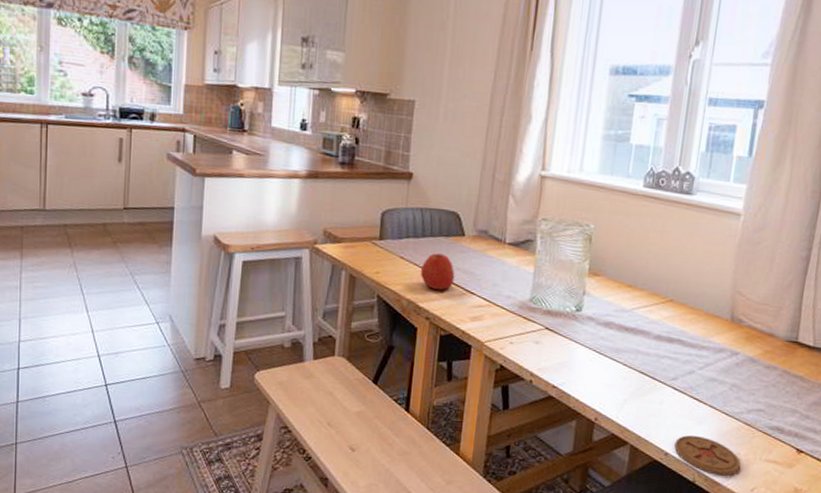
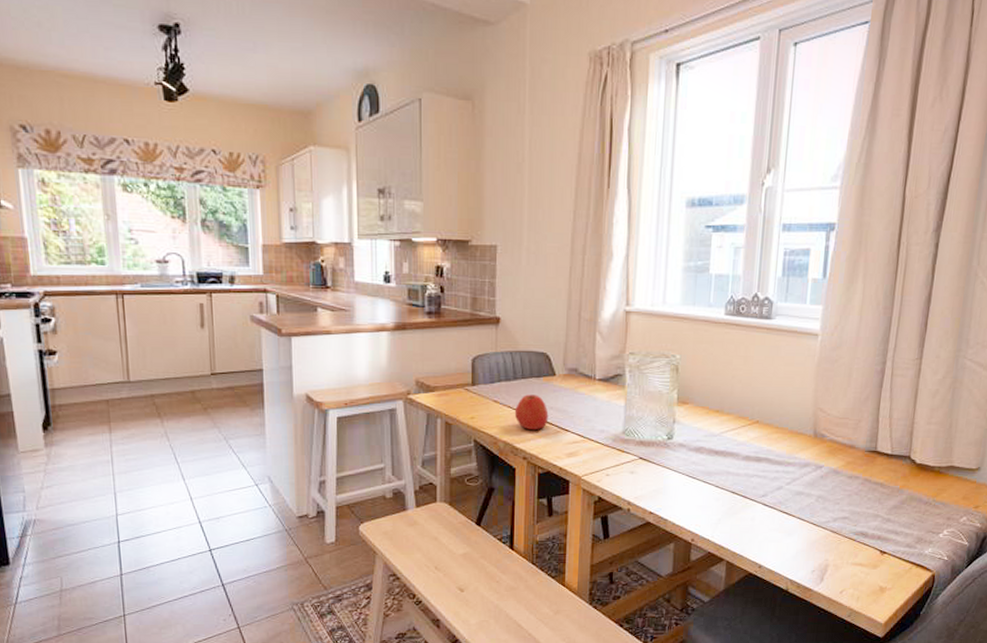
coaster: present [674,435,741,476] -> none [767,547,830,582]

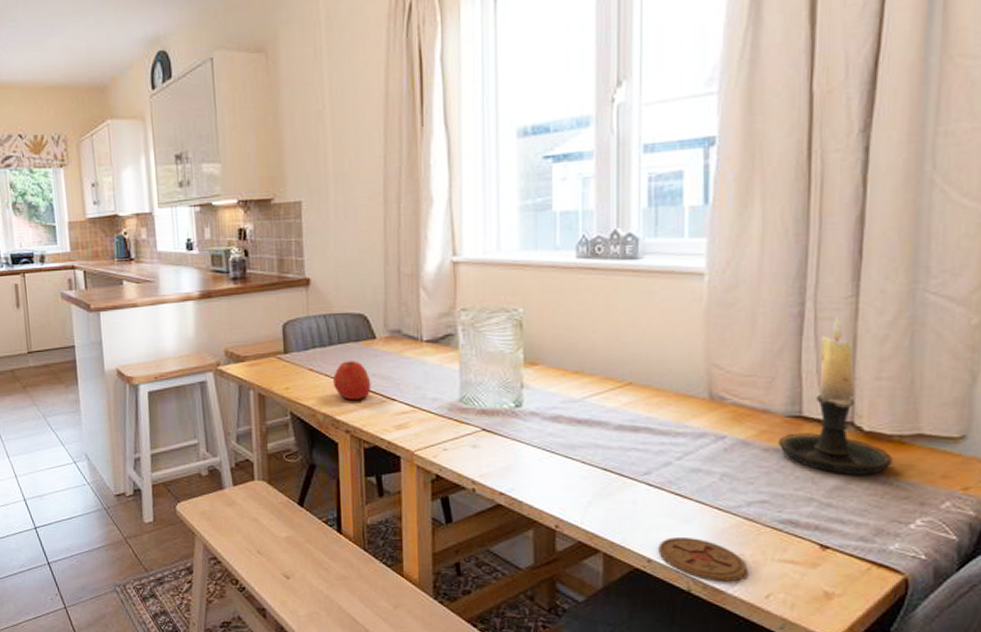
coaster: none [767,547,830,582] -> present [659,538,748,582]
candle holder: none [859,373,933,497] -> present [778,315,893,475]

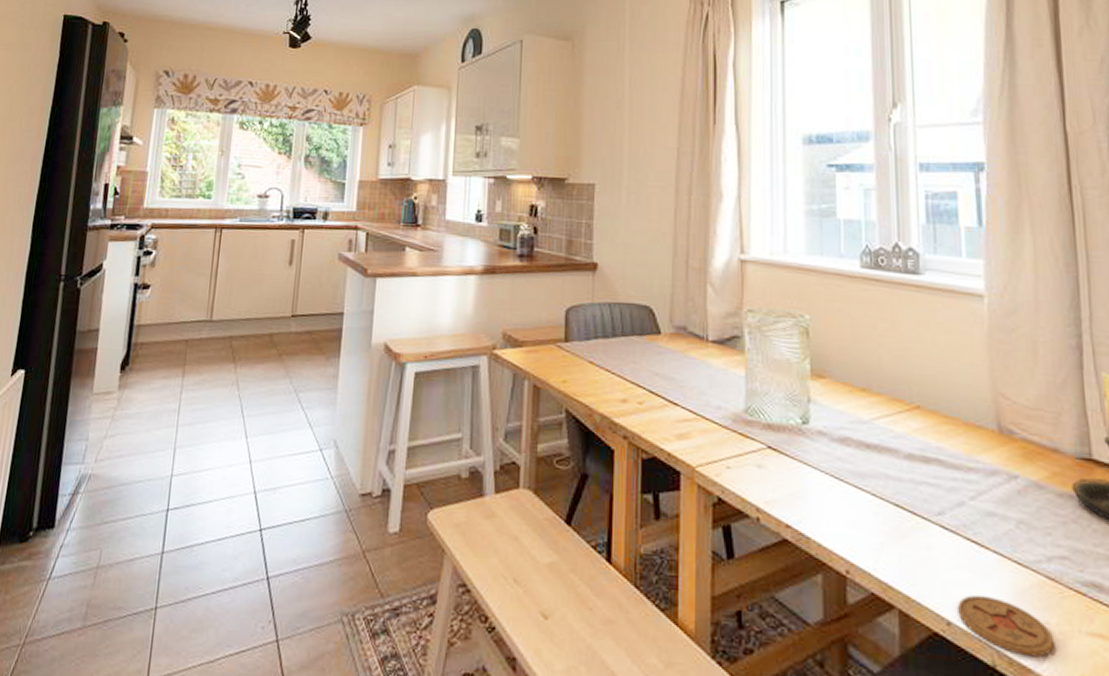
apple: present [332,361,371,401] -> none [613,356,653,402]

